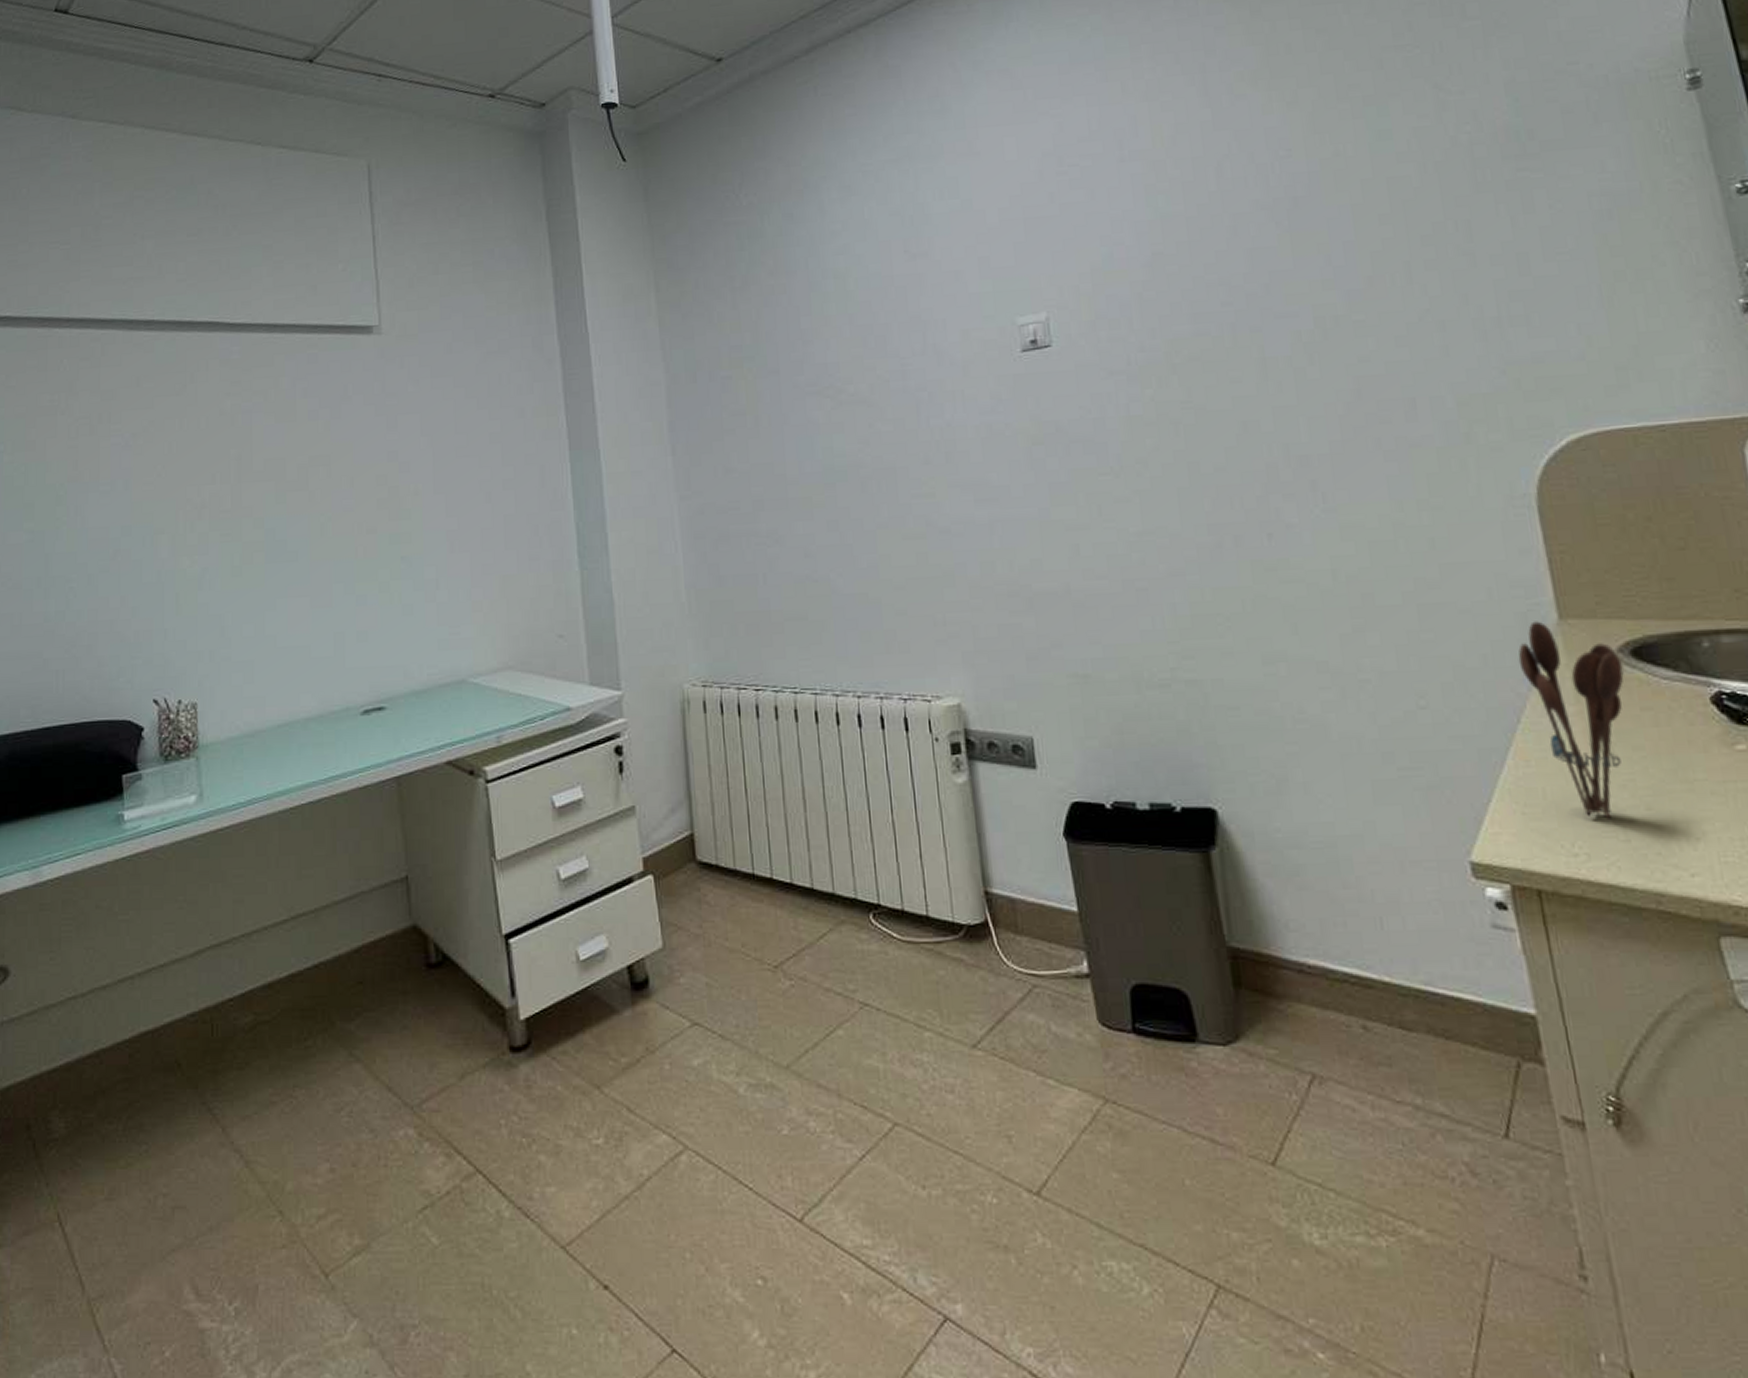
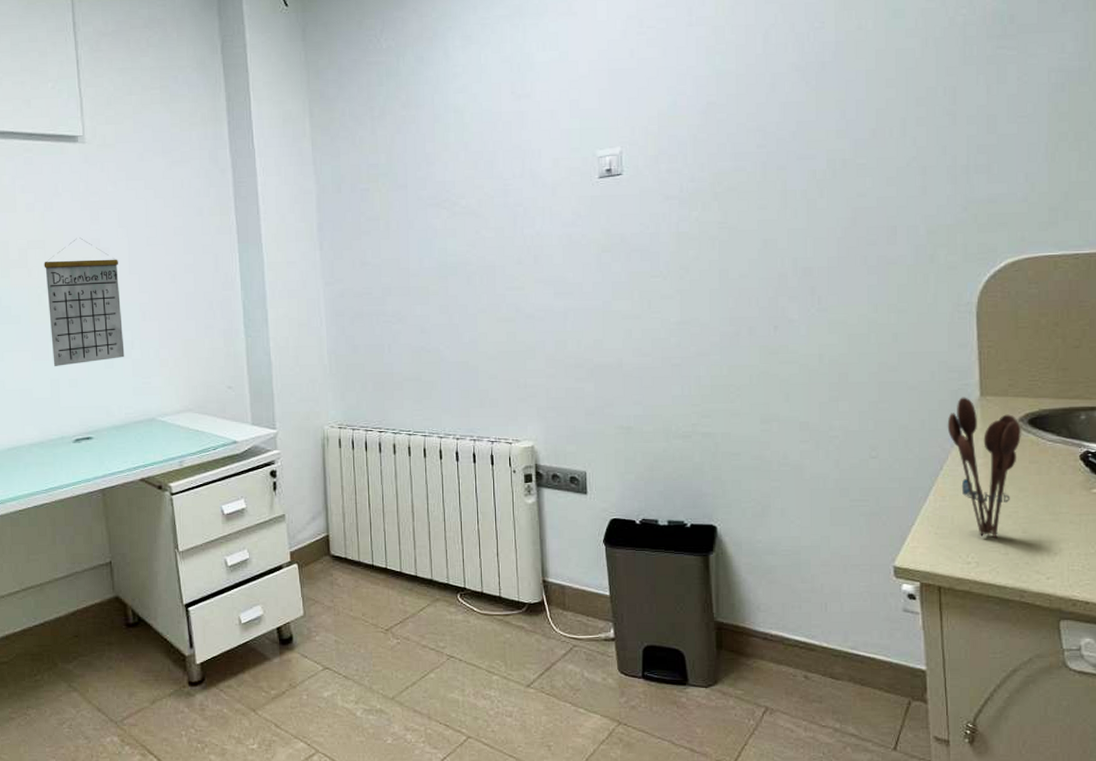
calendar: none [328,450,428,615] -> present [44,237,125,366]

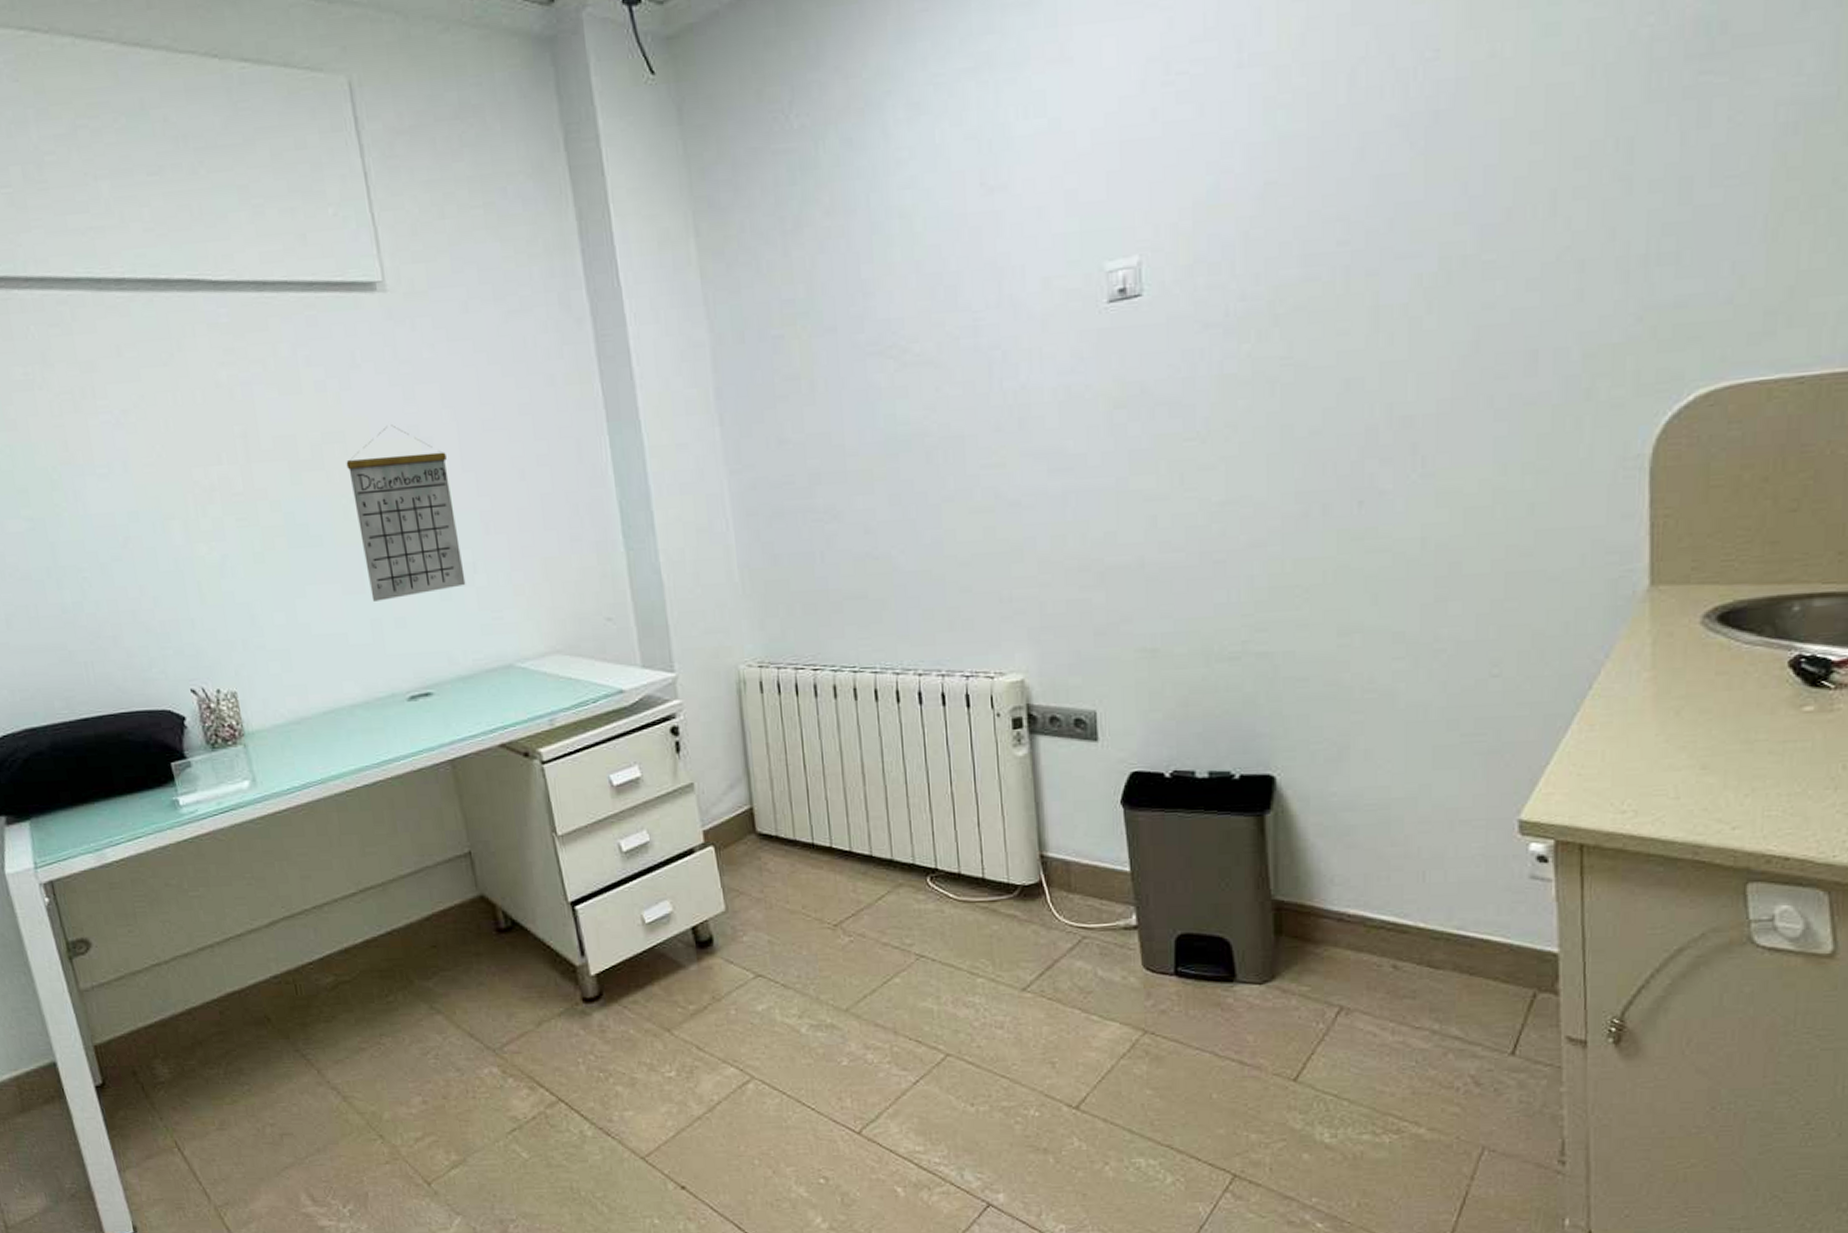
utensil holder: present [947,397,1022,539] -> none [1600,587,1708,779]

